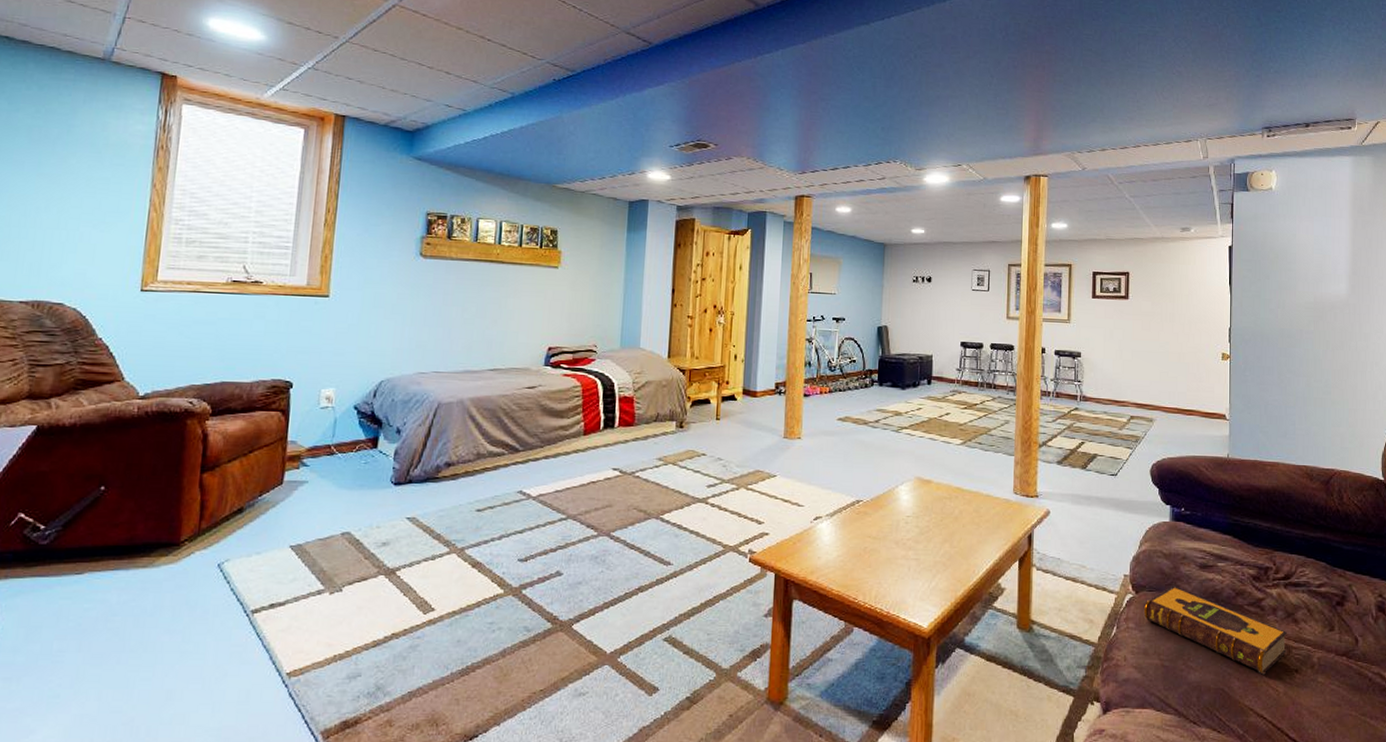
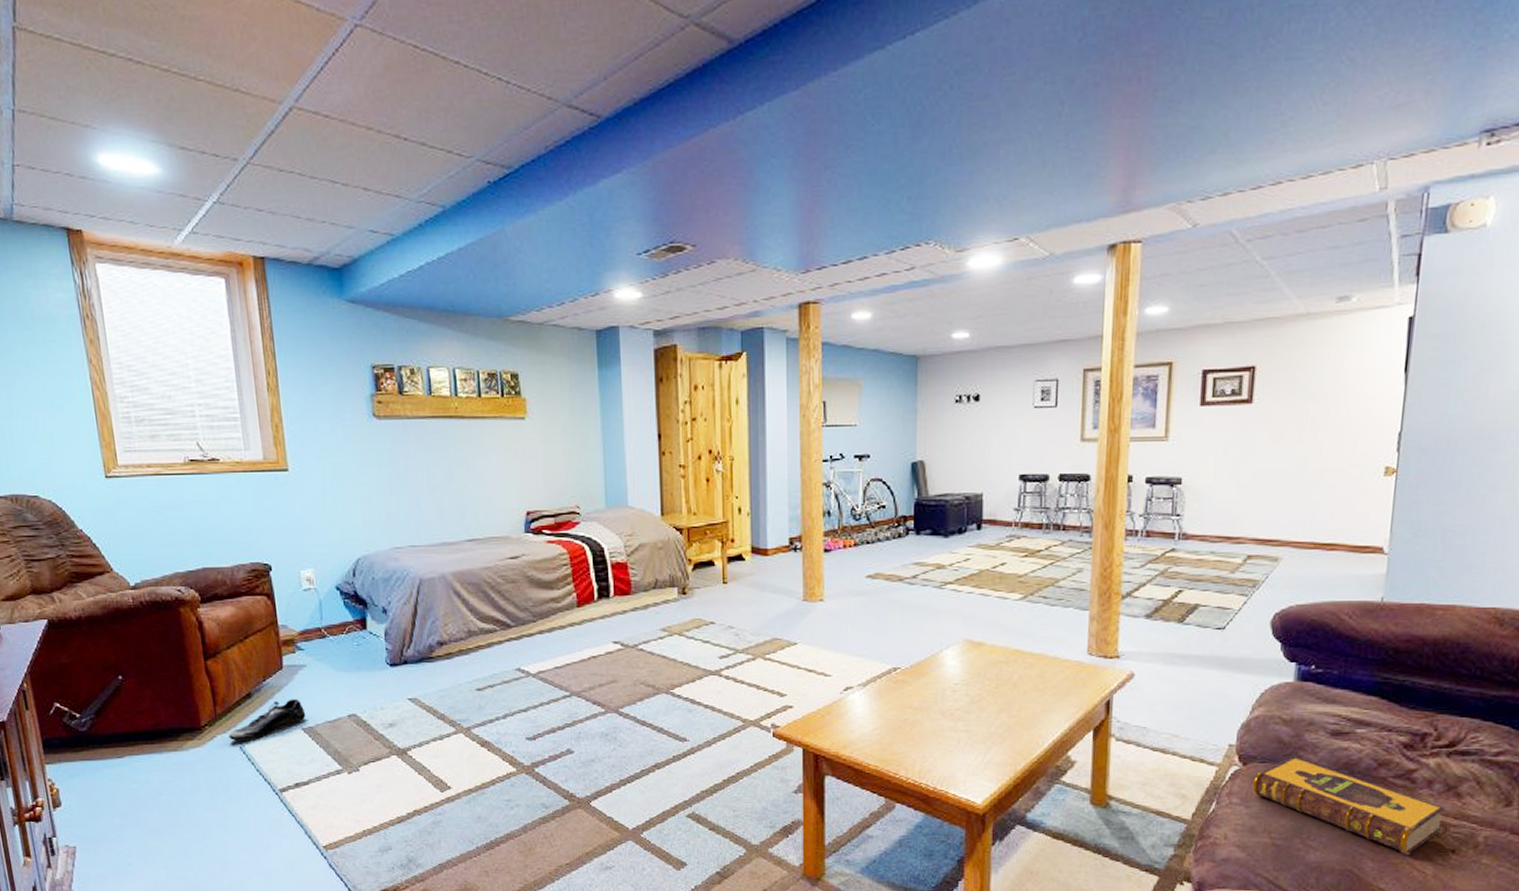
shoe: none [208,515,298,557] -> present [228,699,306,740]

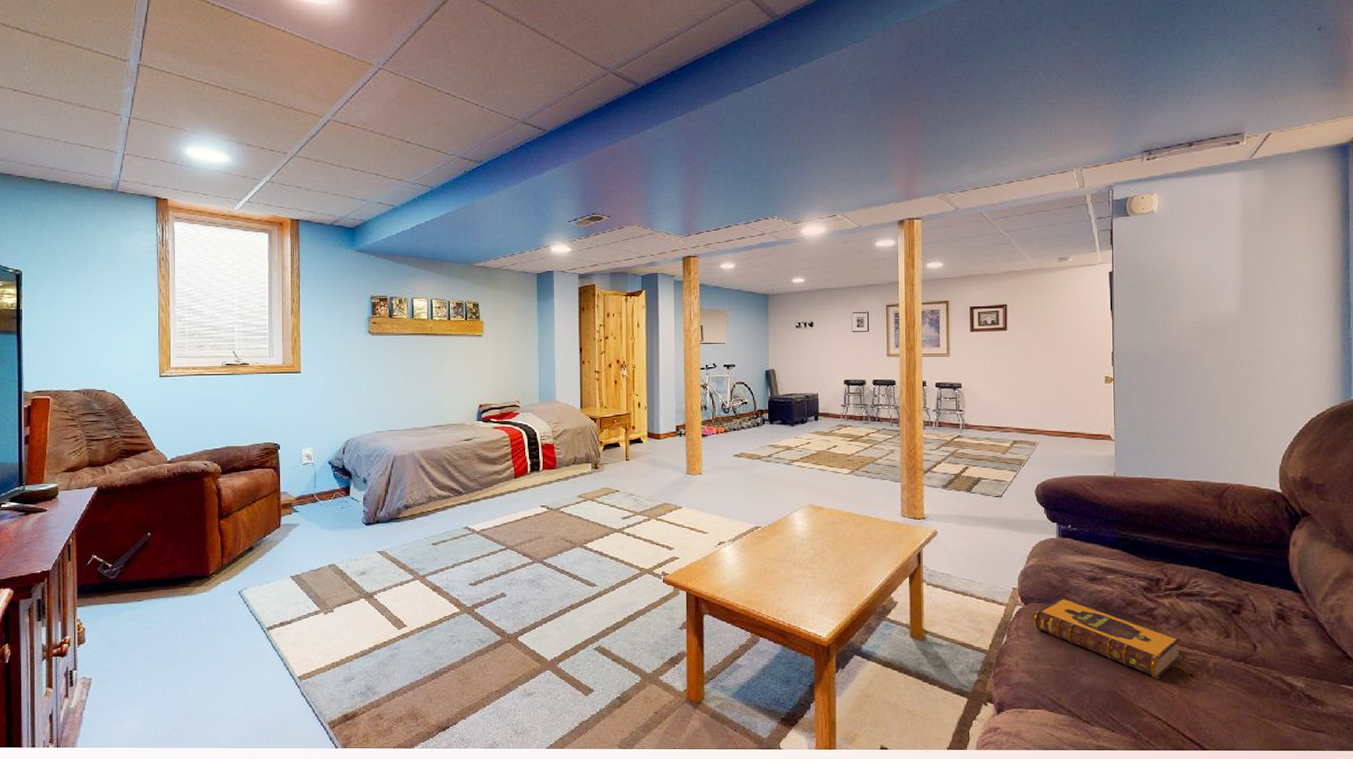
shoe: present [228,699,306,740] -> none [230,552,295,586]

